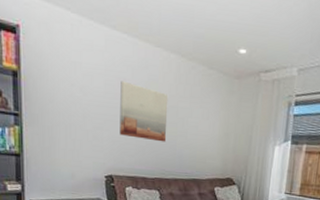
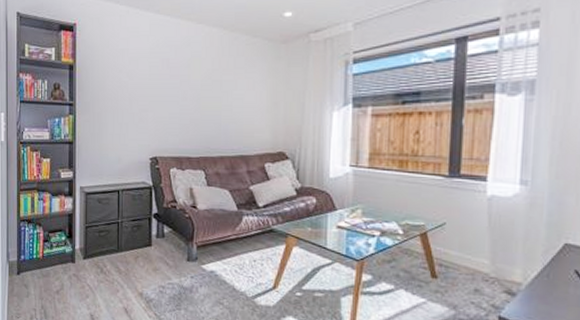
wall art: present [119,81,169,142] -> none [164,61,212,118]

